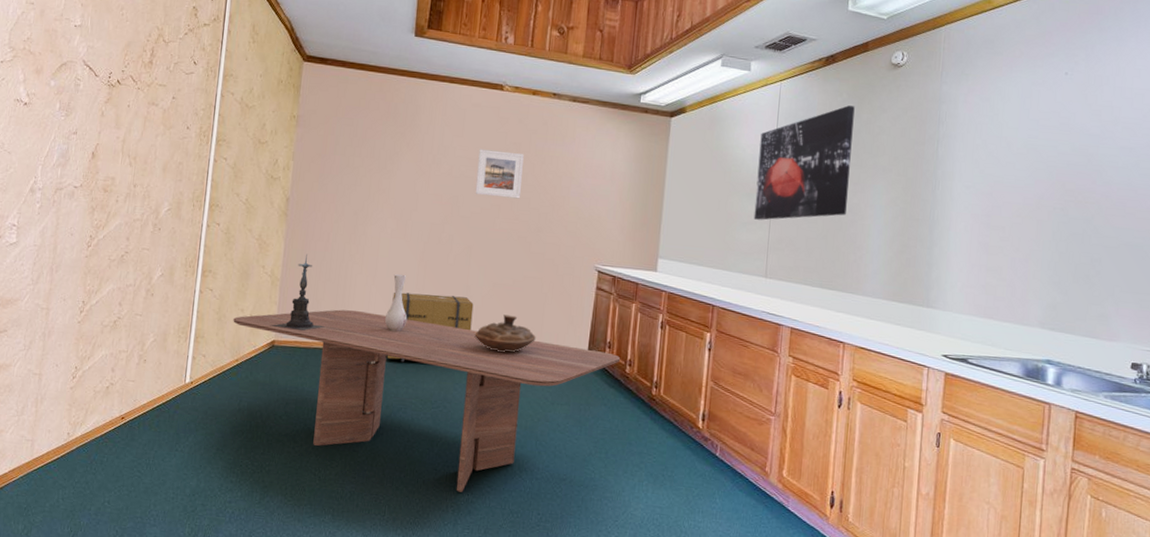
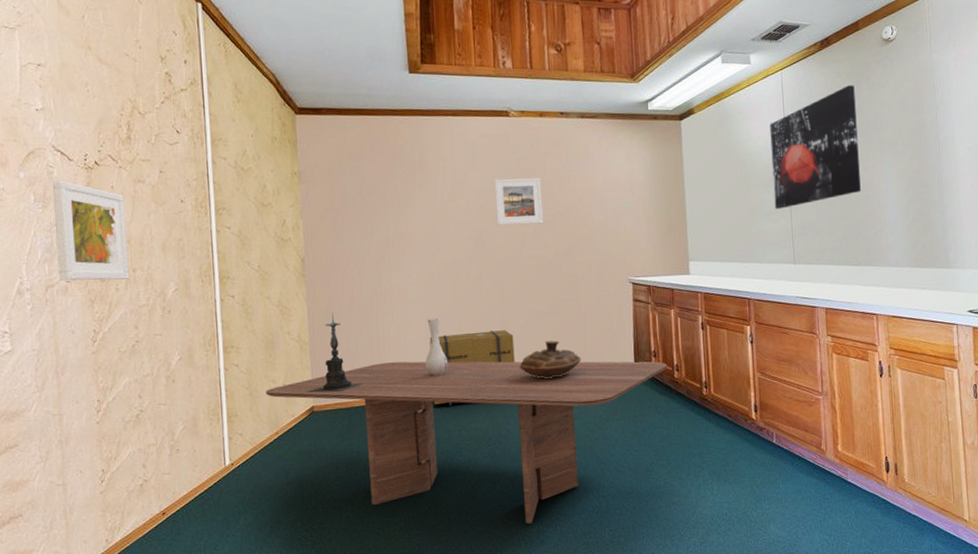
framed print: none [68,92,137,193] -> present [52,180,129,281]

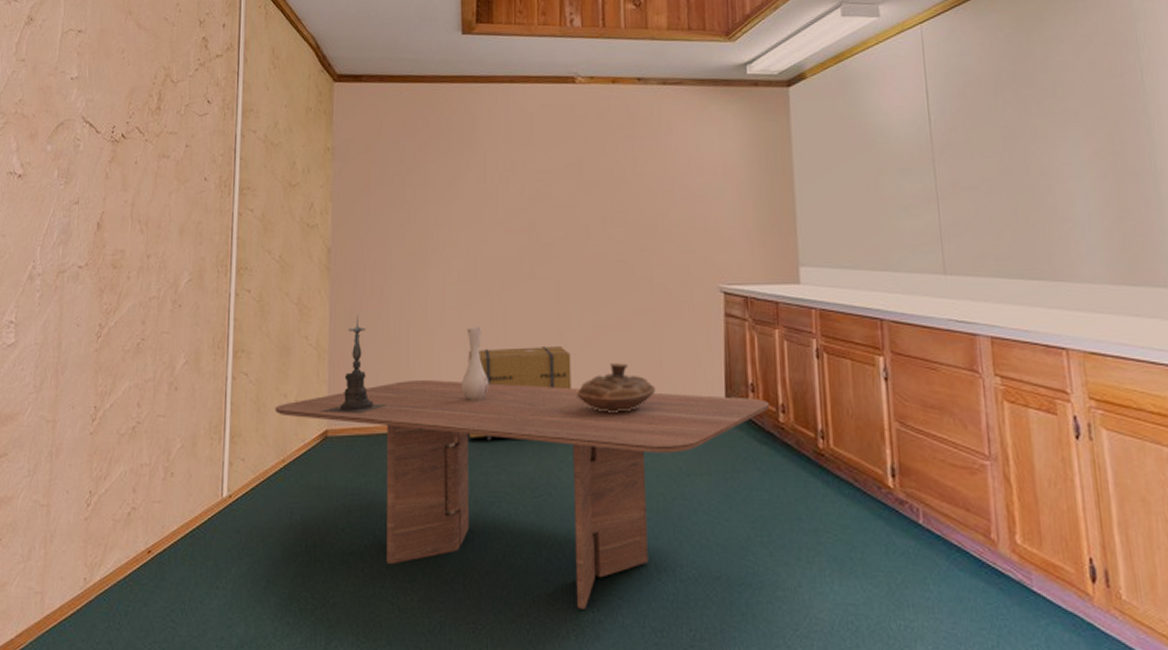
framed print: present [52,180,129,281] -> none [71,154,147,267]
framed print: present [494,177,543,226] -> none [555,156,612,215]
wall art: present [770,85,861,209] -> none [906,41,1037,201]

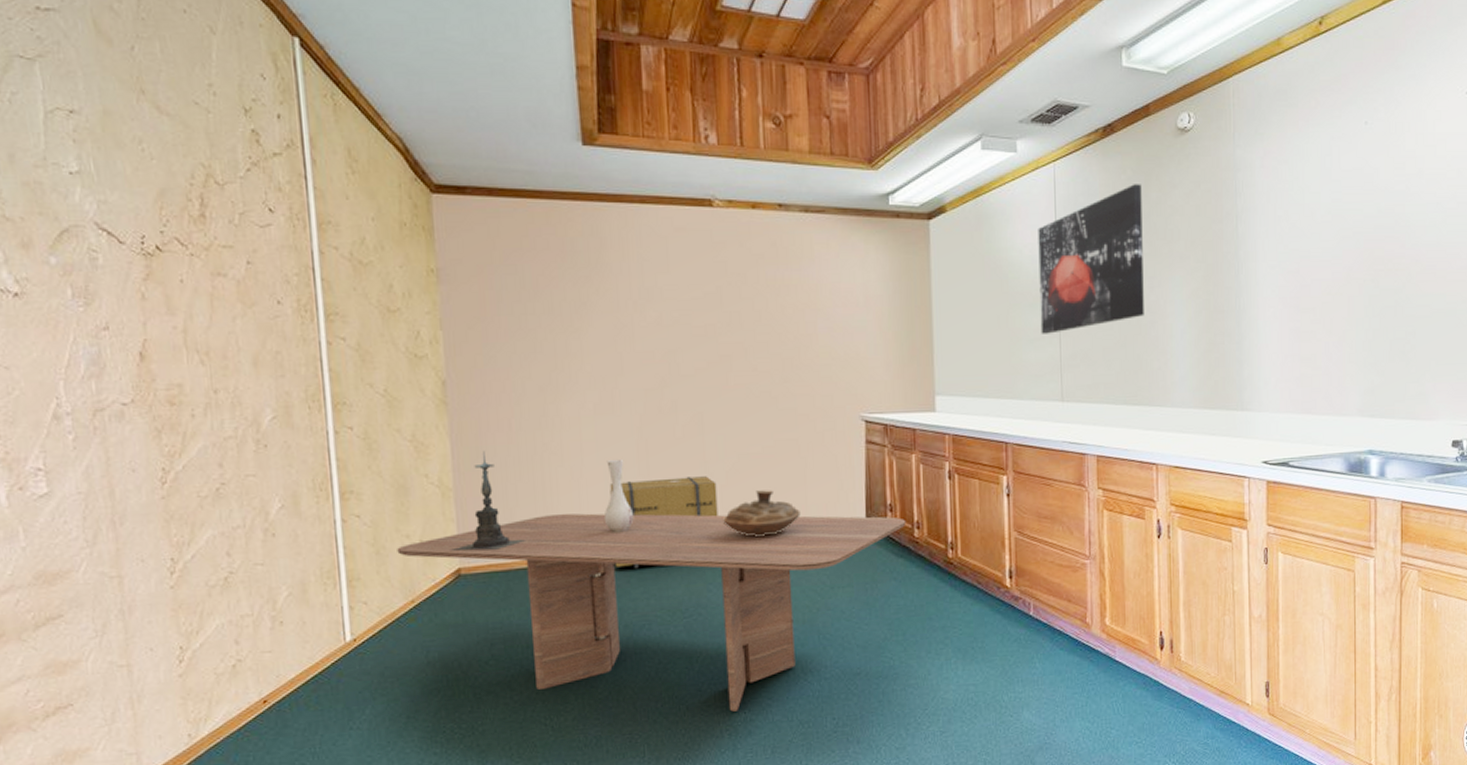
wall art: none [906,41,1037,201] -> present [1038,184,1144,334]

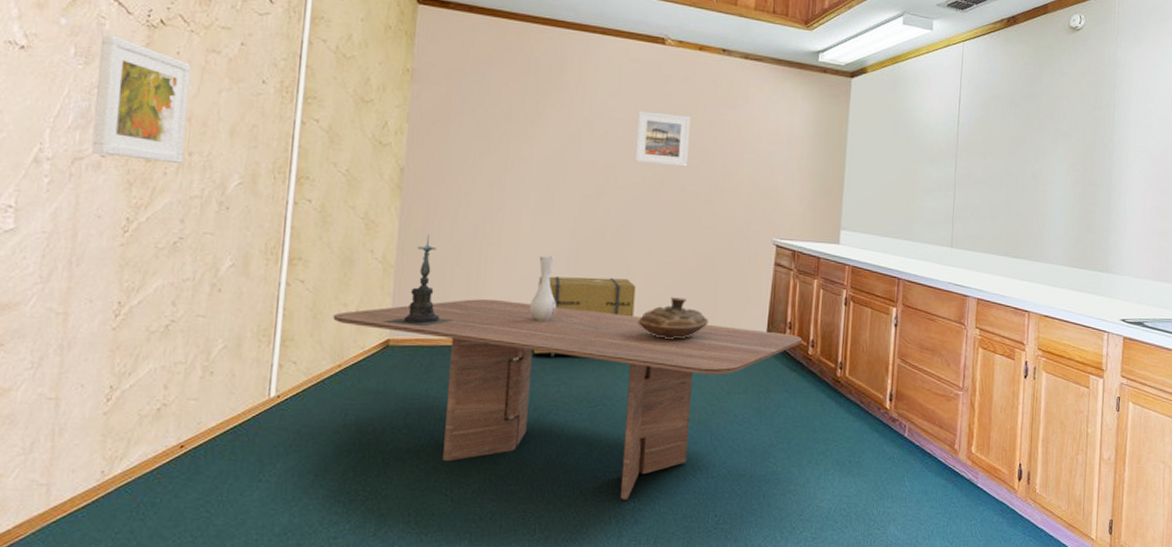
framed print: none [96,269,209,404] -> present [91,34,191,163]
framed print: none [693,285,755,346] -> present [635,110,691,167]
wall art: present [1038,184,1144,334] -> none [938,68,1036,188]

